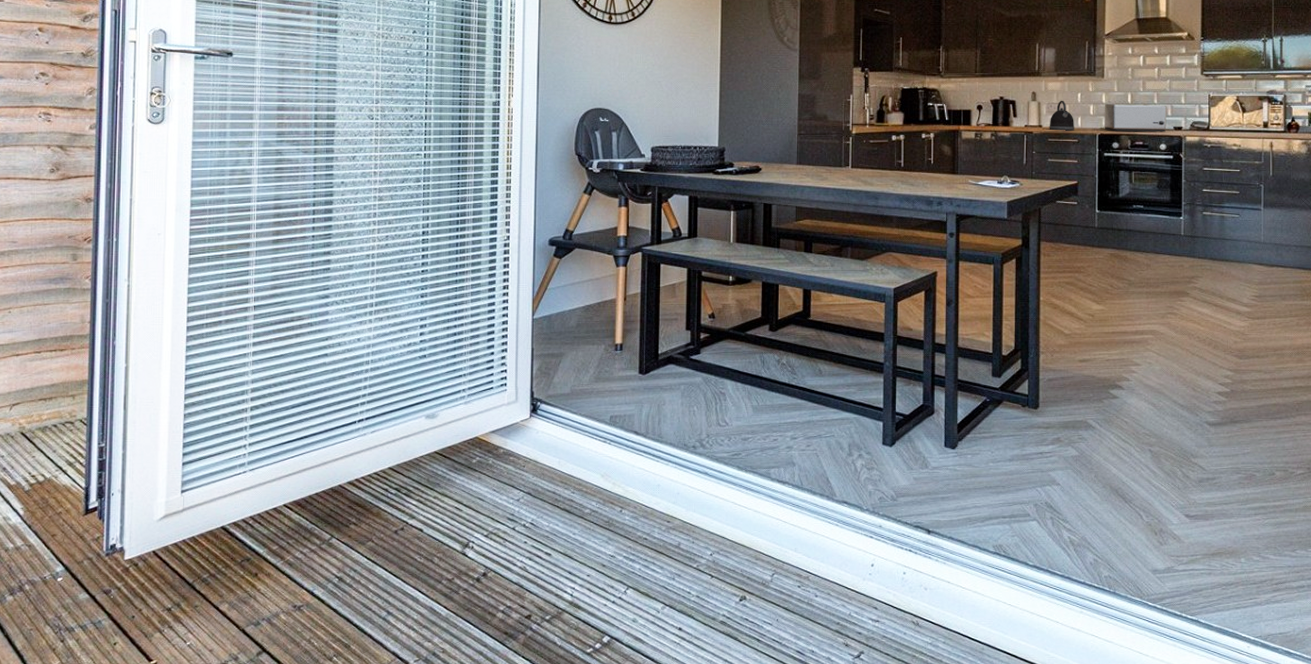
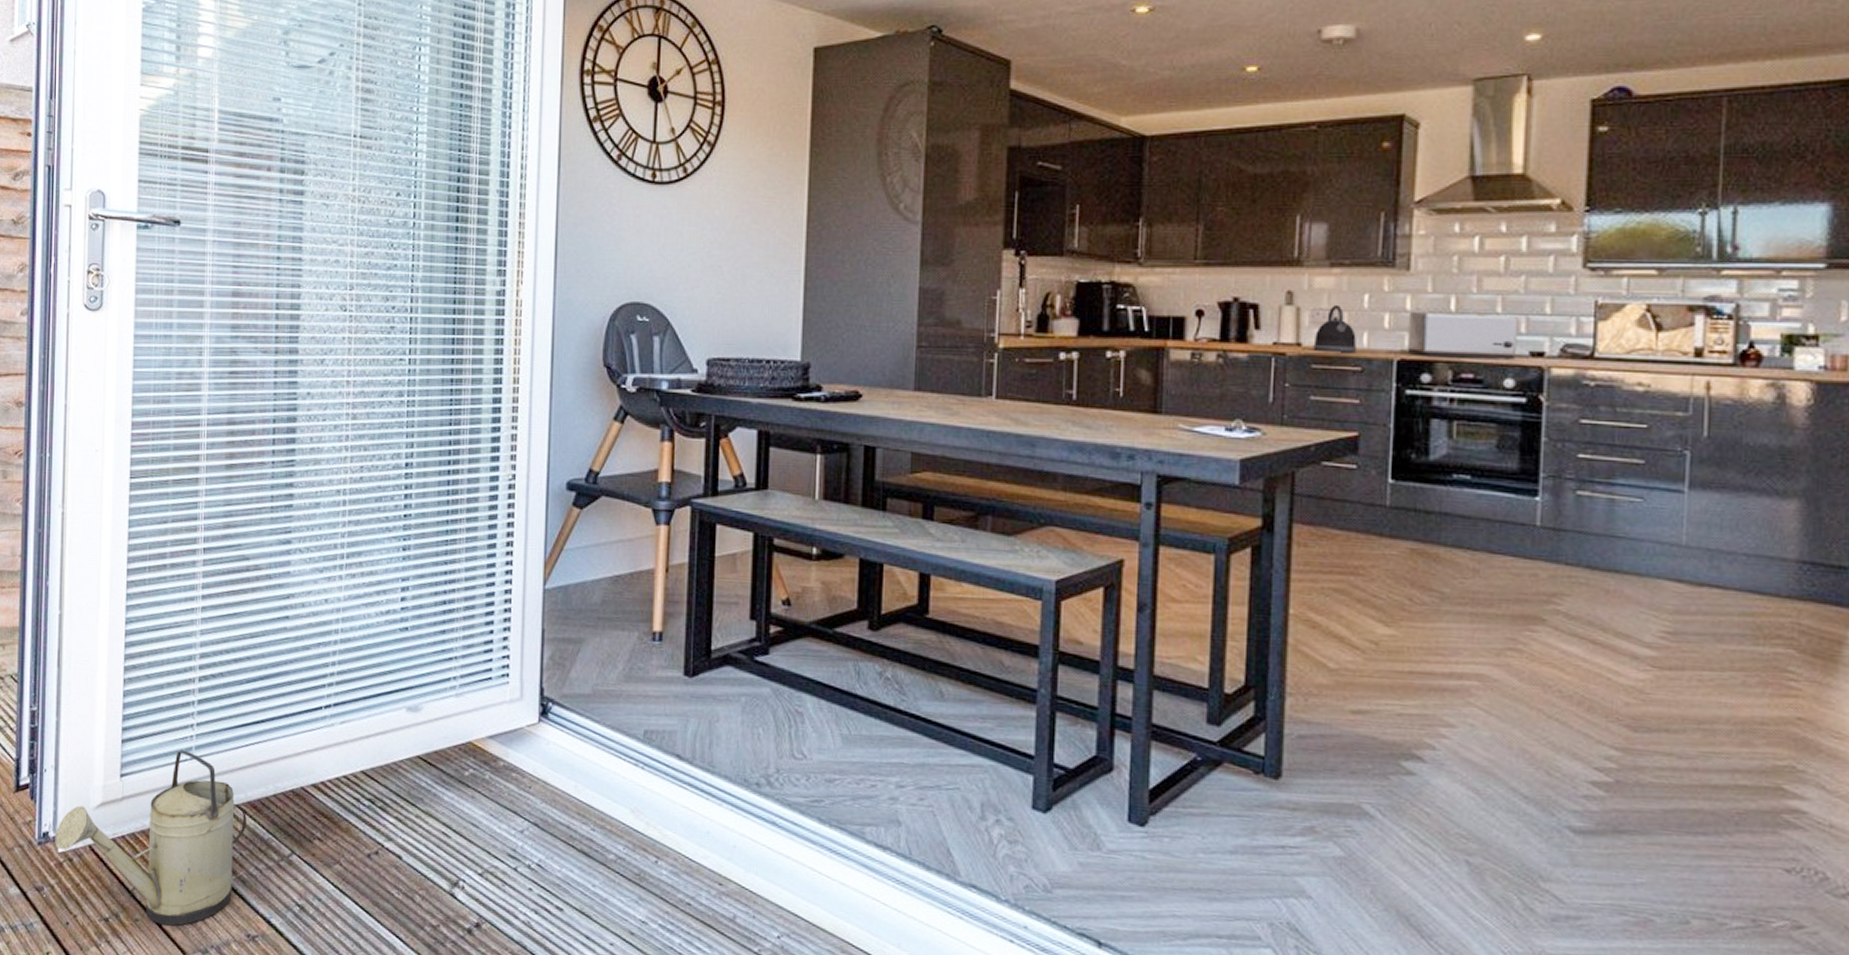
watering can: none [121,466,293,607] -> present [55,749,247,926]

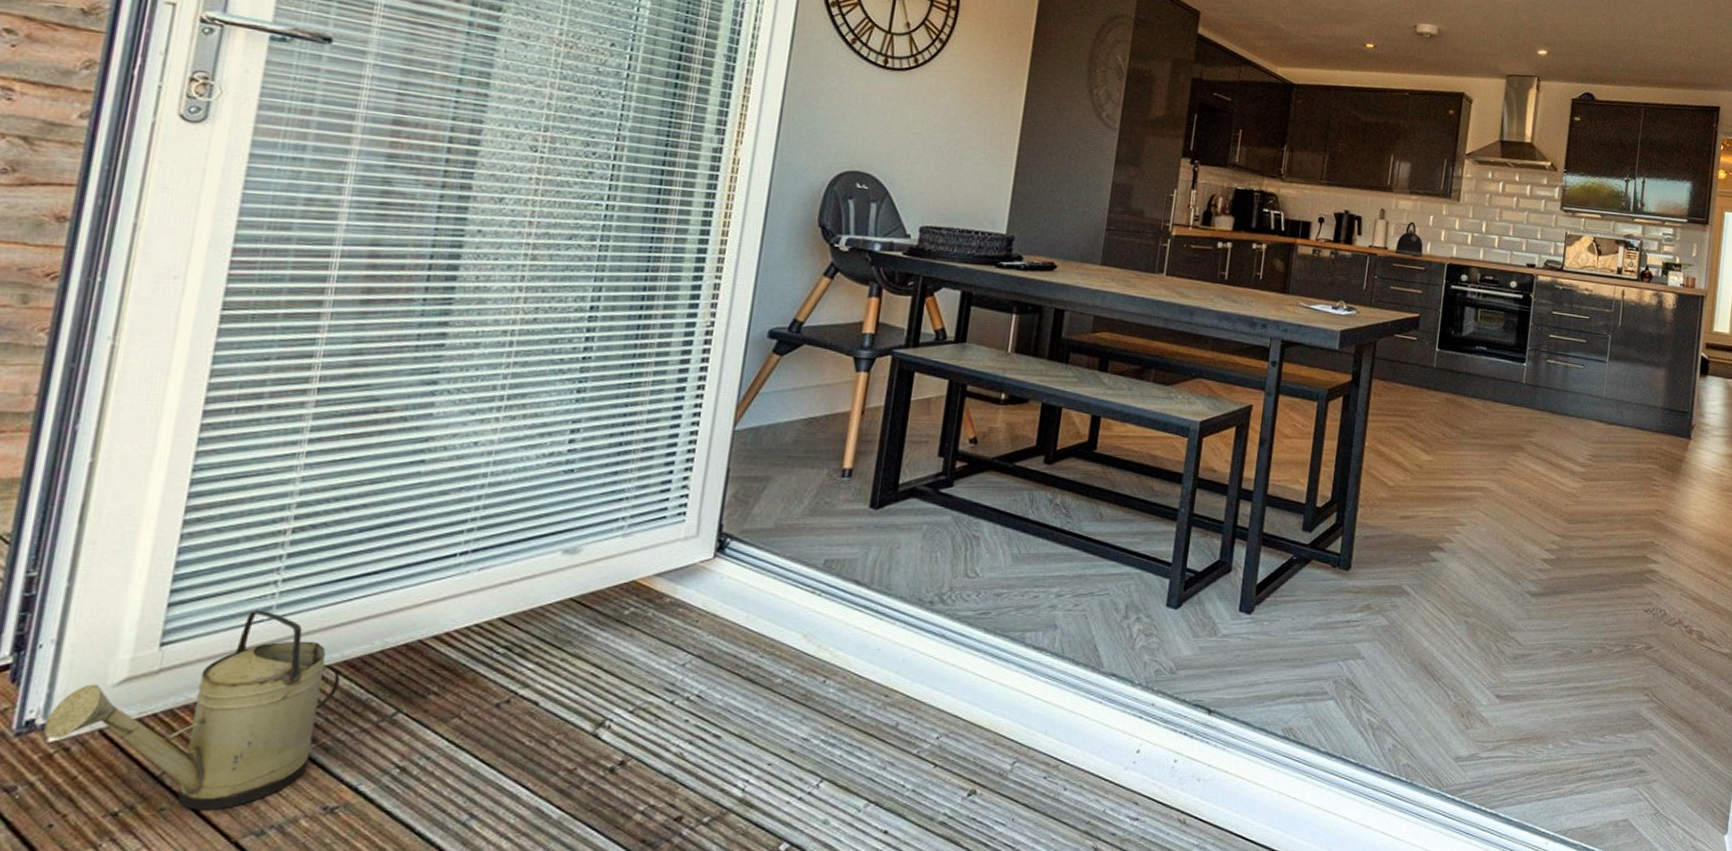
toaster: present [1407,311,1518,360] -> none [1454,230,1522,269]

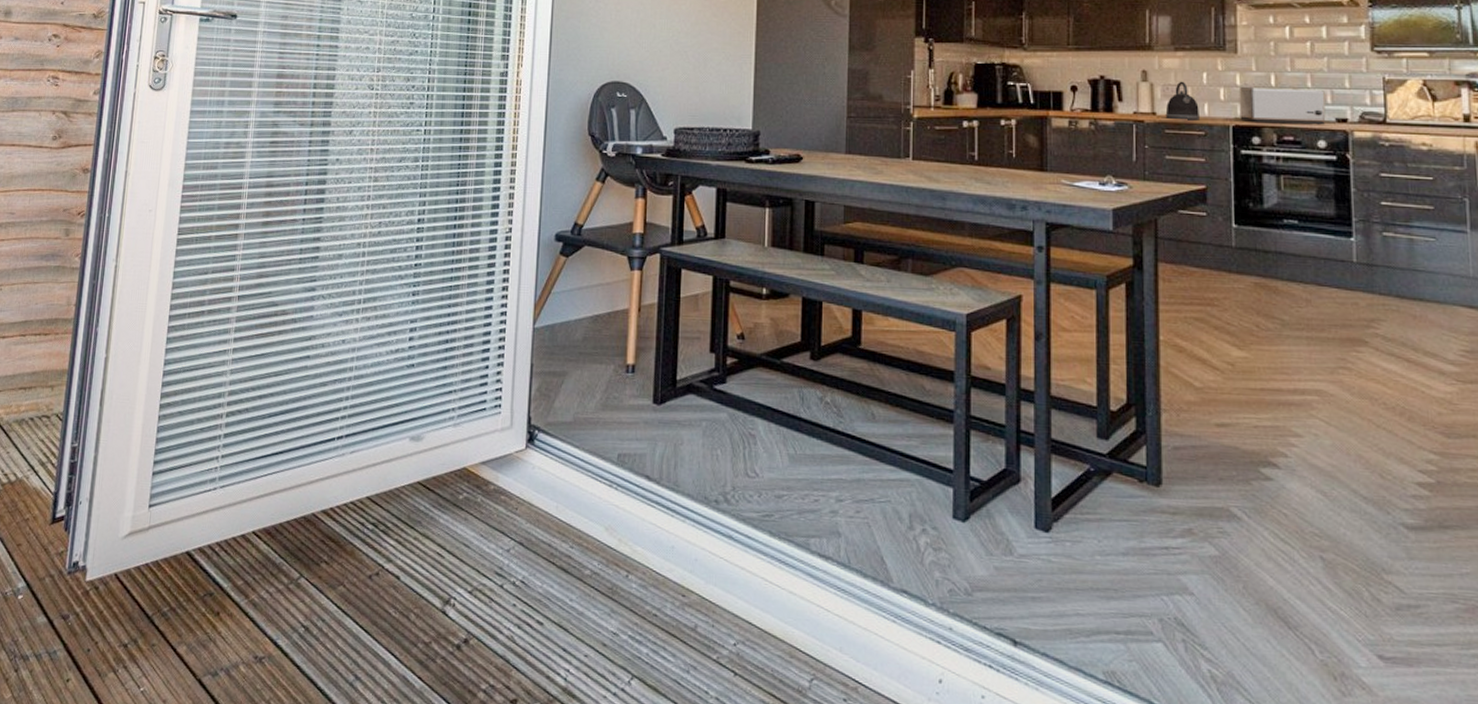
watering can: present [43,609,340,810] -> none [83,480,261,650]
toaster: none [1454,230,1522,269] -> present [1238,86,1326,125]

